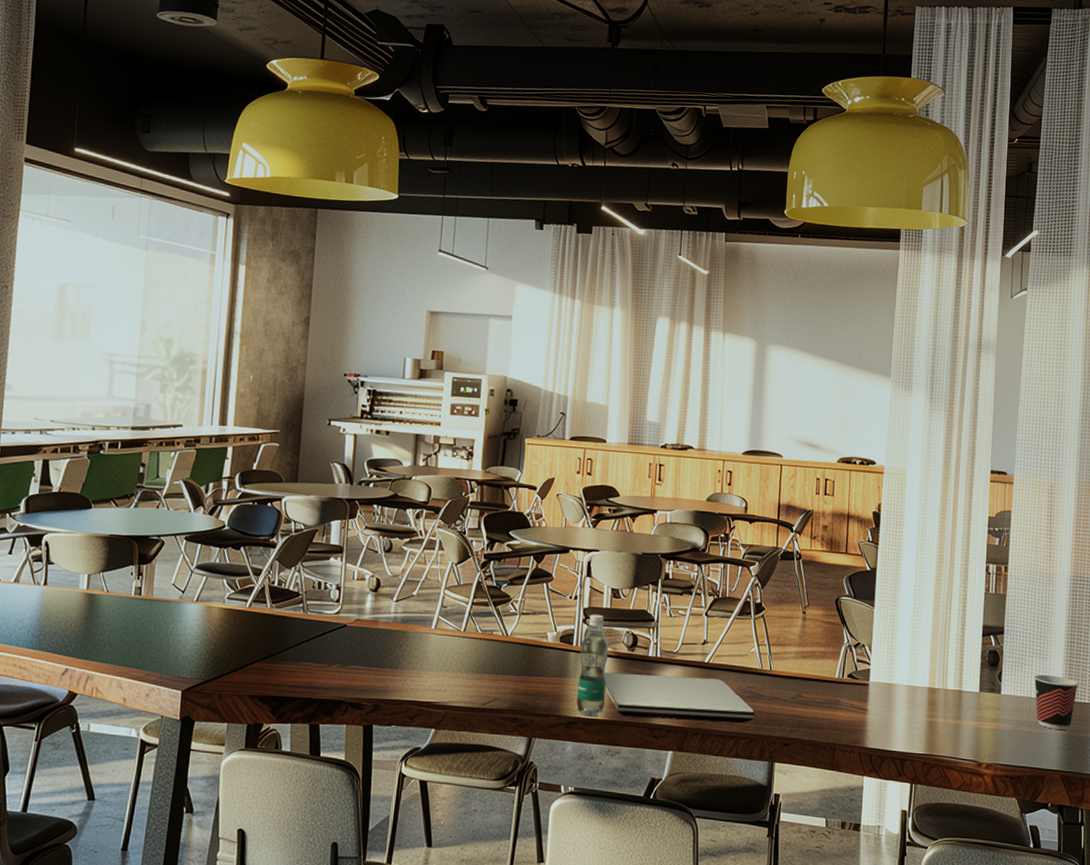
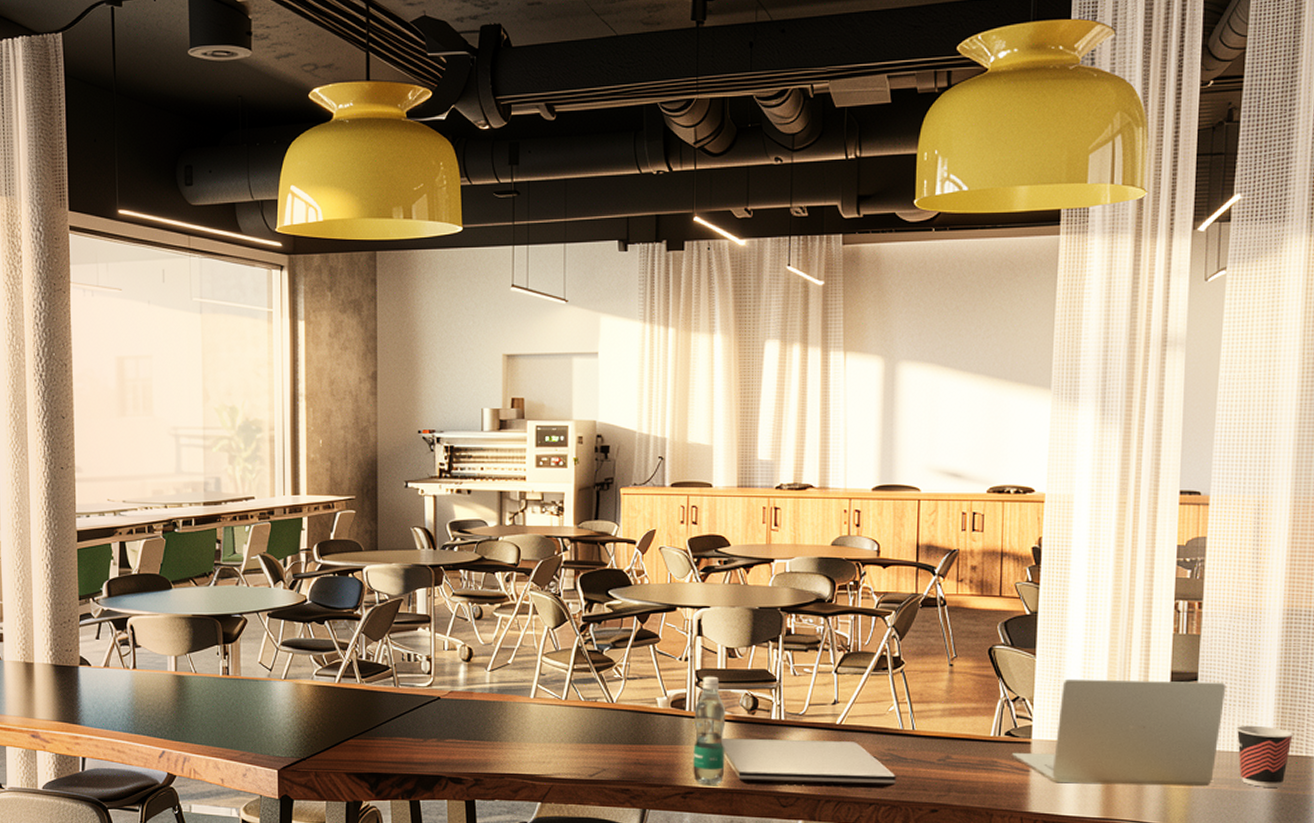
laptop: none [853,628,1026,728] -> present [1012,678,1226,787]

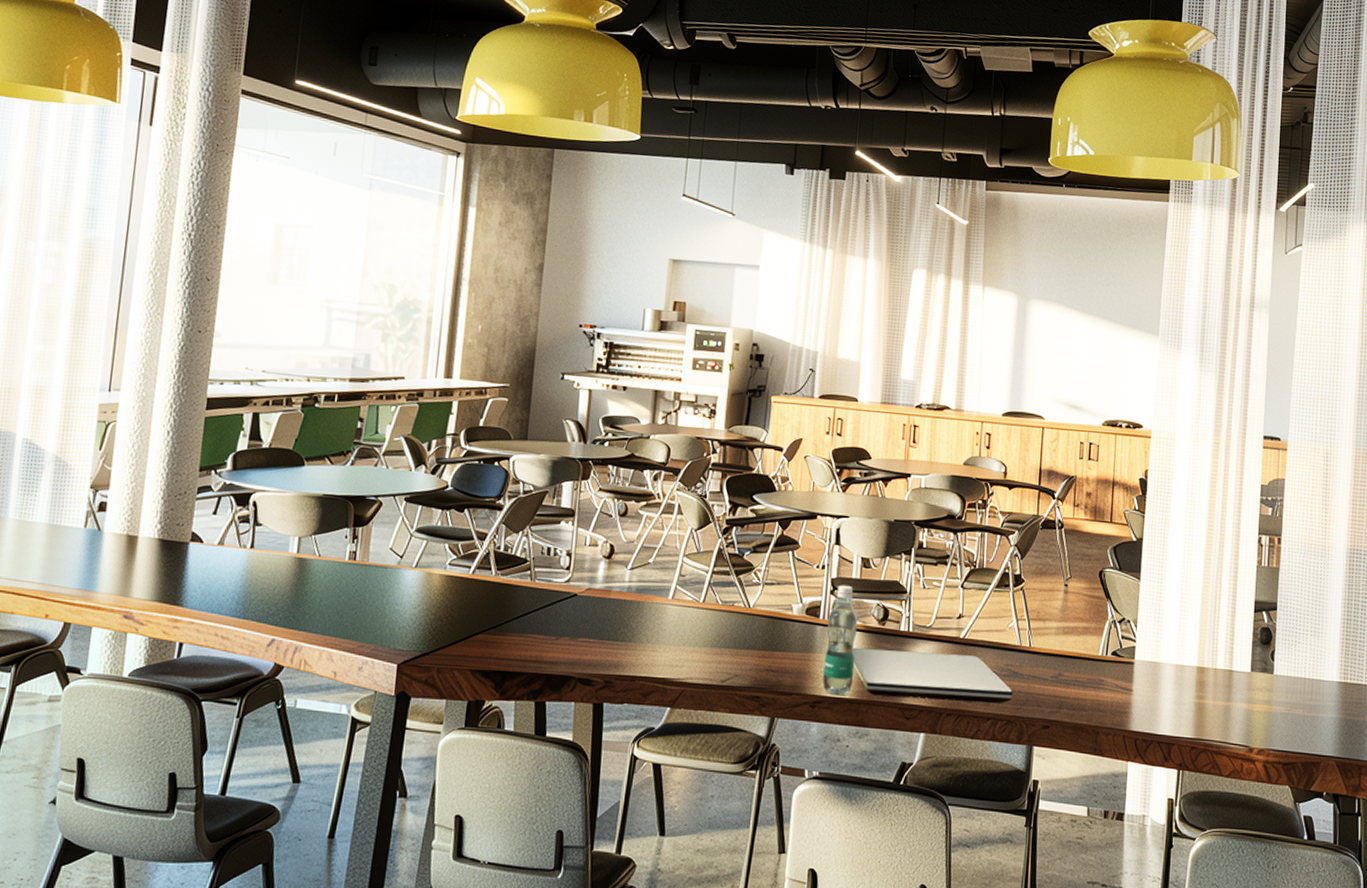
laptop: present [1012,678,1226,787] -> none [1117,603,1301,711]
cup: present [1236,725,1295,787] -> none [1308,653,1356,713]

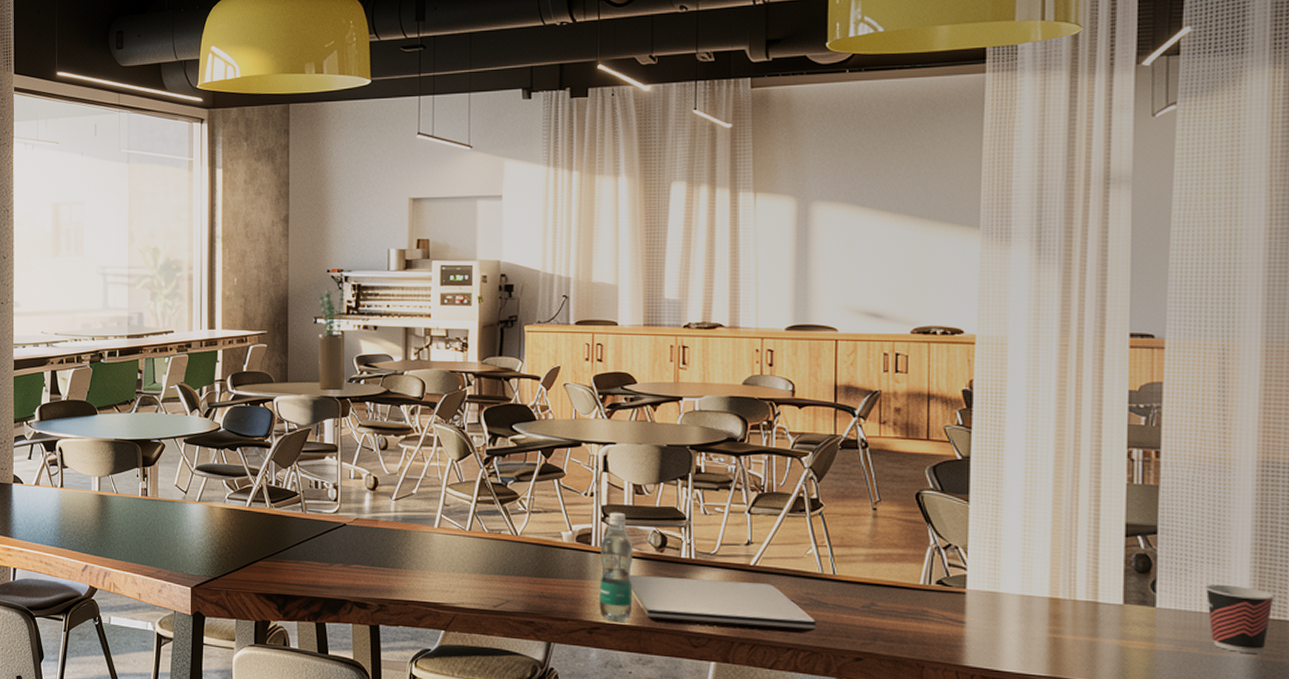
vase: none [560,340,596,452] -> present [318,284,345,391]
cup: none [1308,653,1356,713] -> present [1205,584,1276,654]

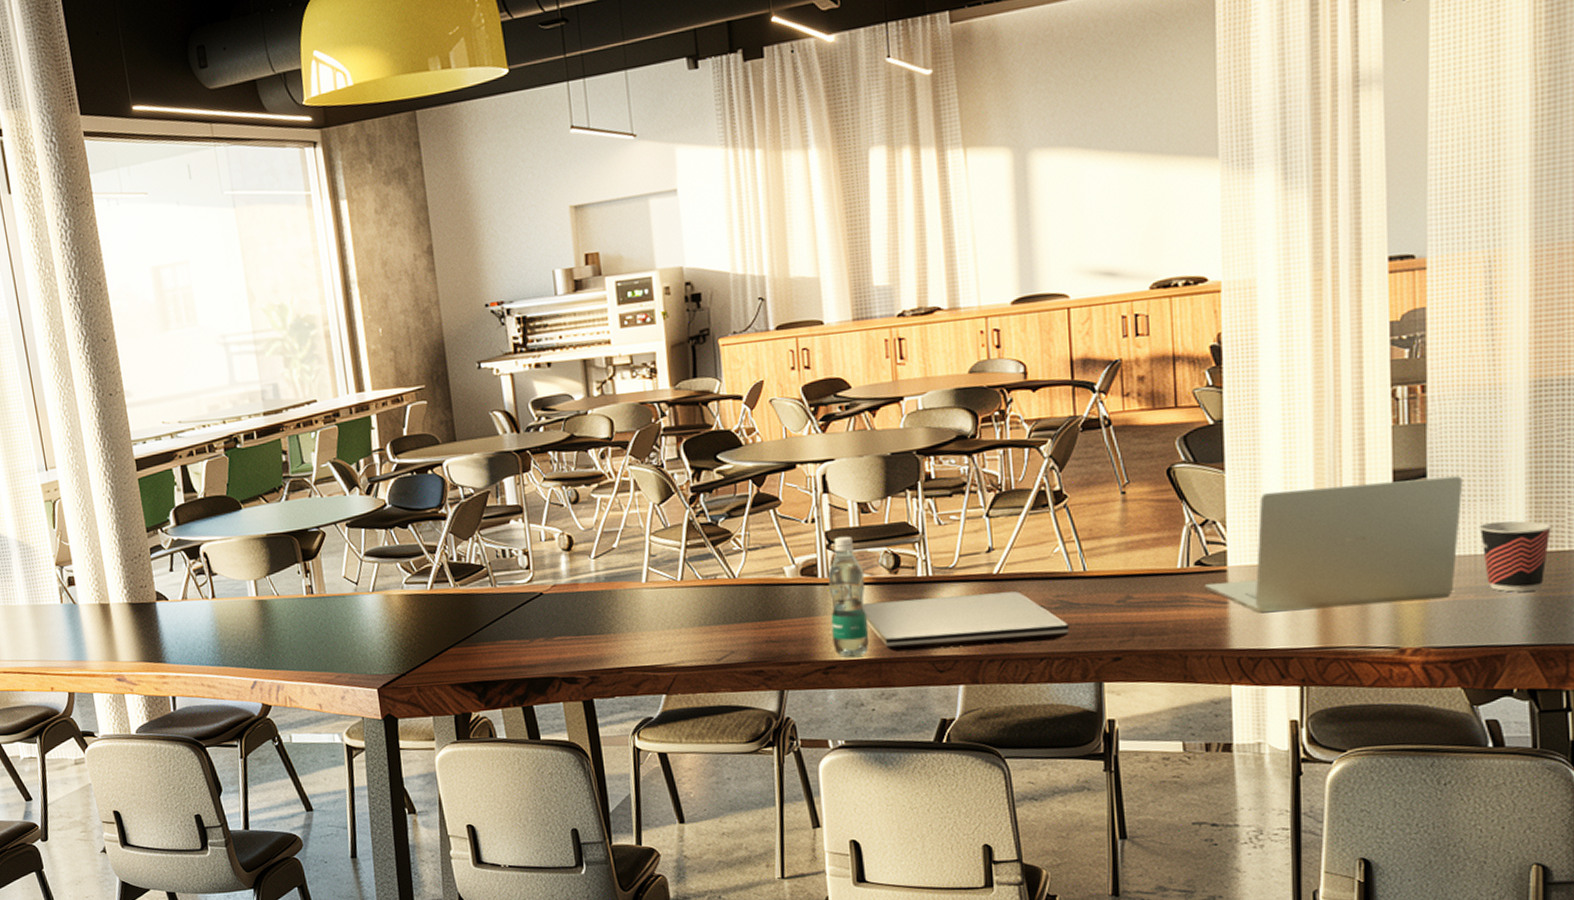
vase: present [318,284,345,391] -> none [480,318,522,445]
laptop: none [945,527,1192,649] -> present [1205,476,1463,612]

